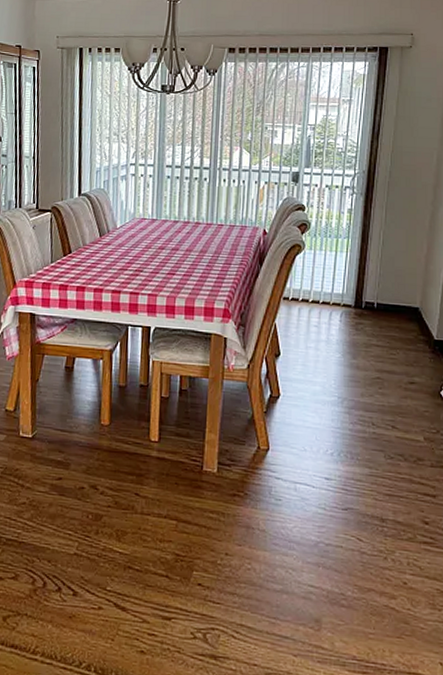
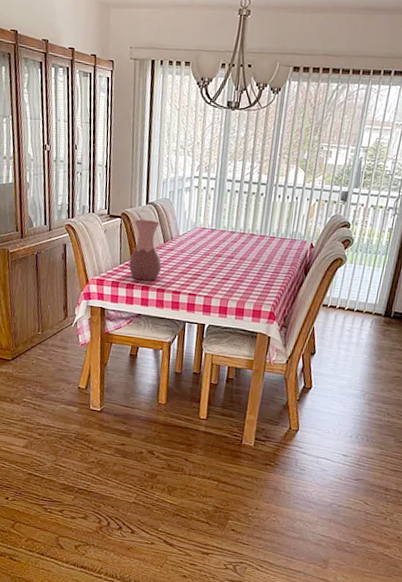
vase: none [61,212,99,281] -> present [129,219,162,281]

